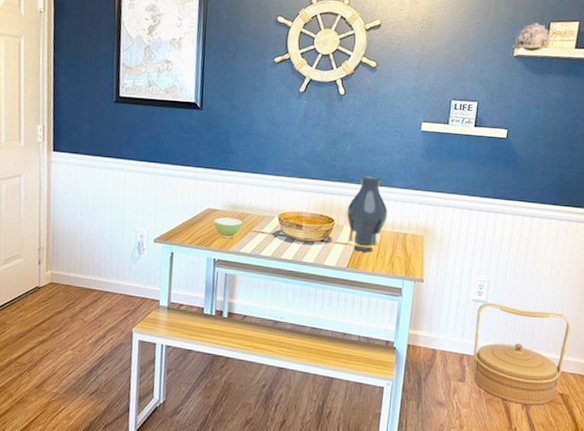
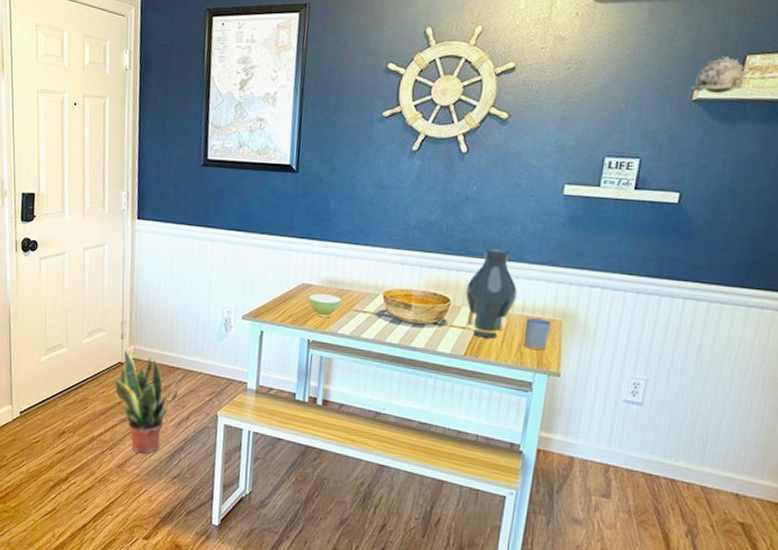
potted plant: none [32,275,98,373] -> present [114,350,182,454]
mug: none [394,234,415,260] -> present [524,318,551,350]
woven basket: present [472,303,571,405] -> none [621,405,759,535]

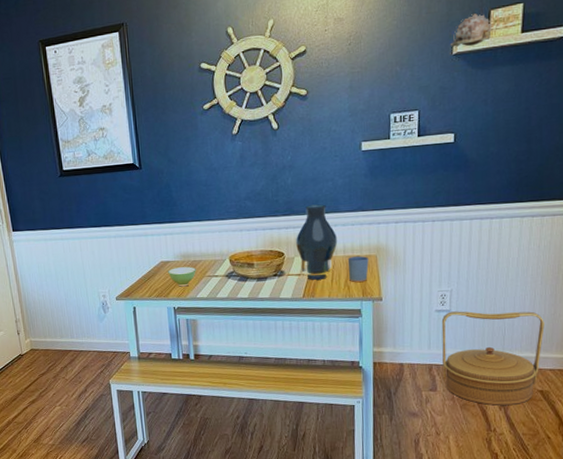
potted plant: present [114,350,182,454] -> none [19,344,75,427]
woven basket: none [621,405,759,535] -> present [441,311,545,406]

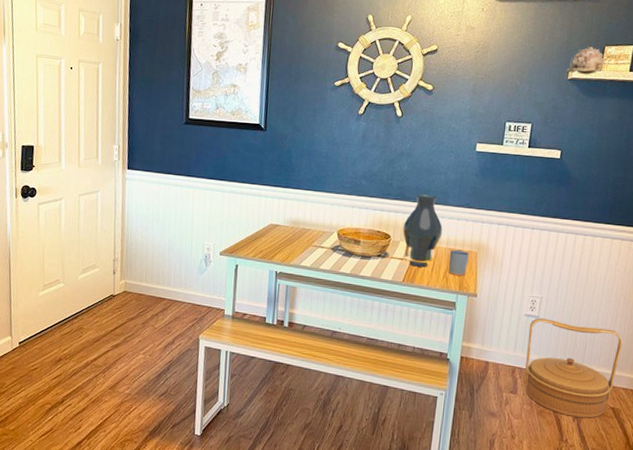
bowl: present [167,266,196,287] -> none [275,232,304,253]

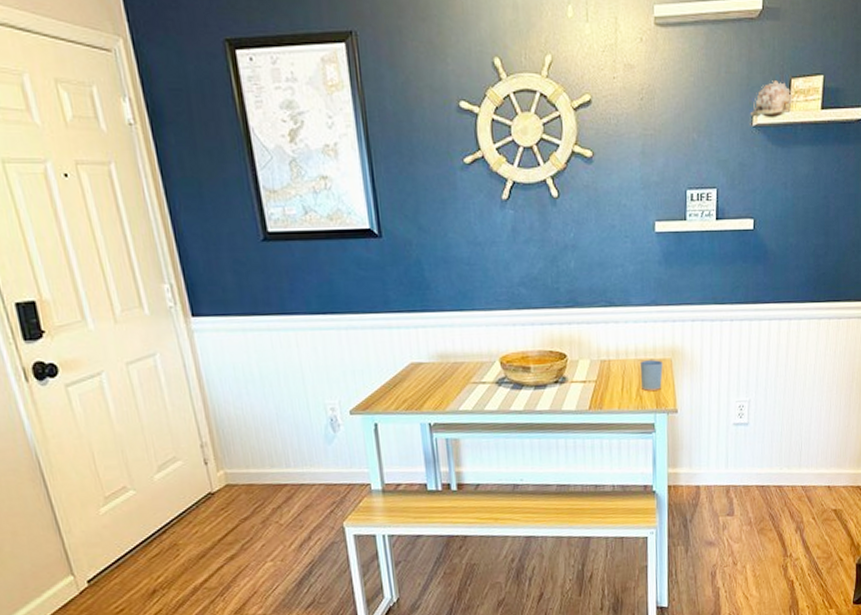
vase: present [403,194,443,267] -> none [580,295,629,388]
woven basket: present [524,318,623,419] -> none [739,423,839,529]

